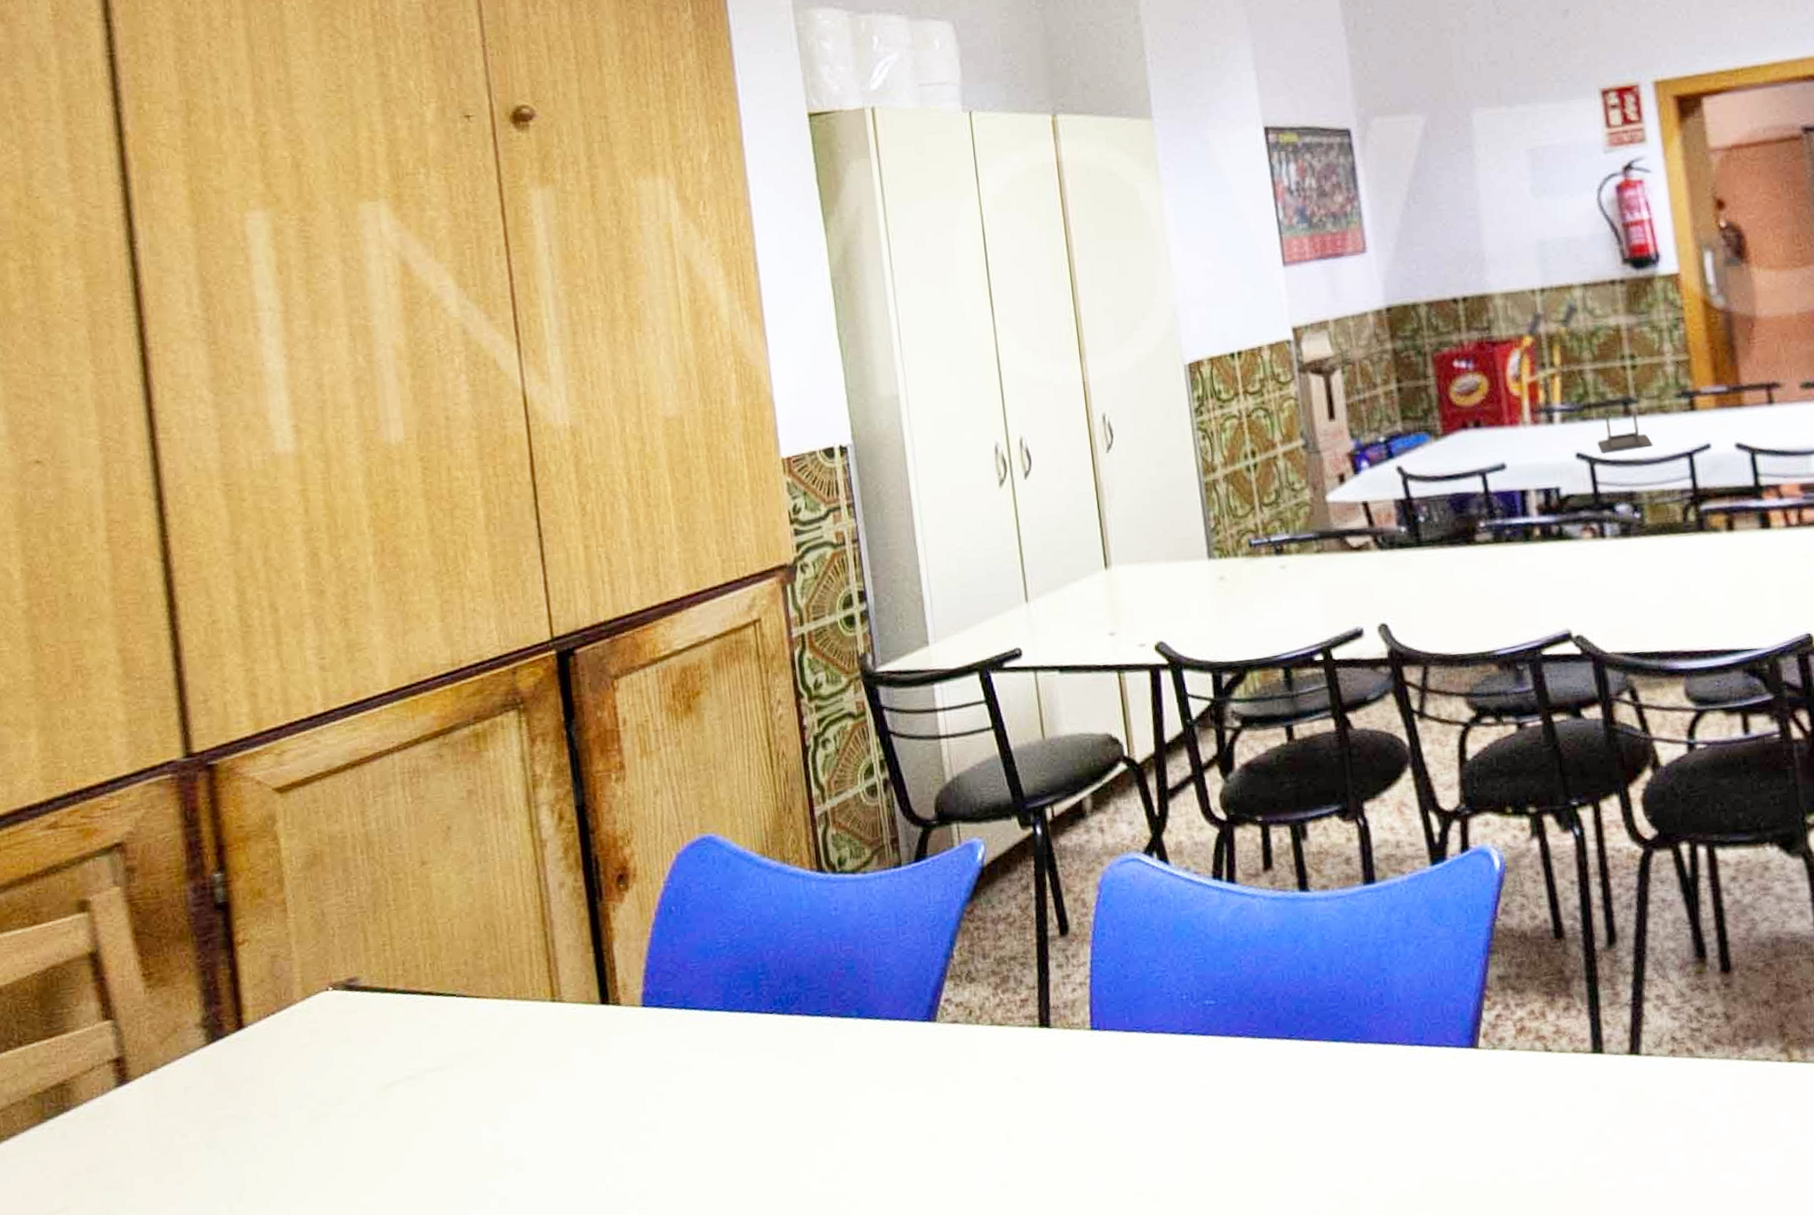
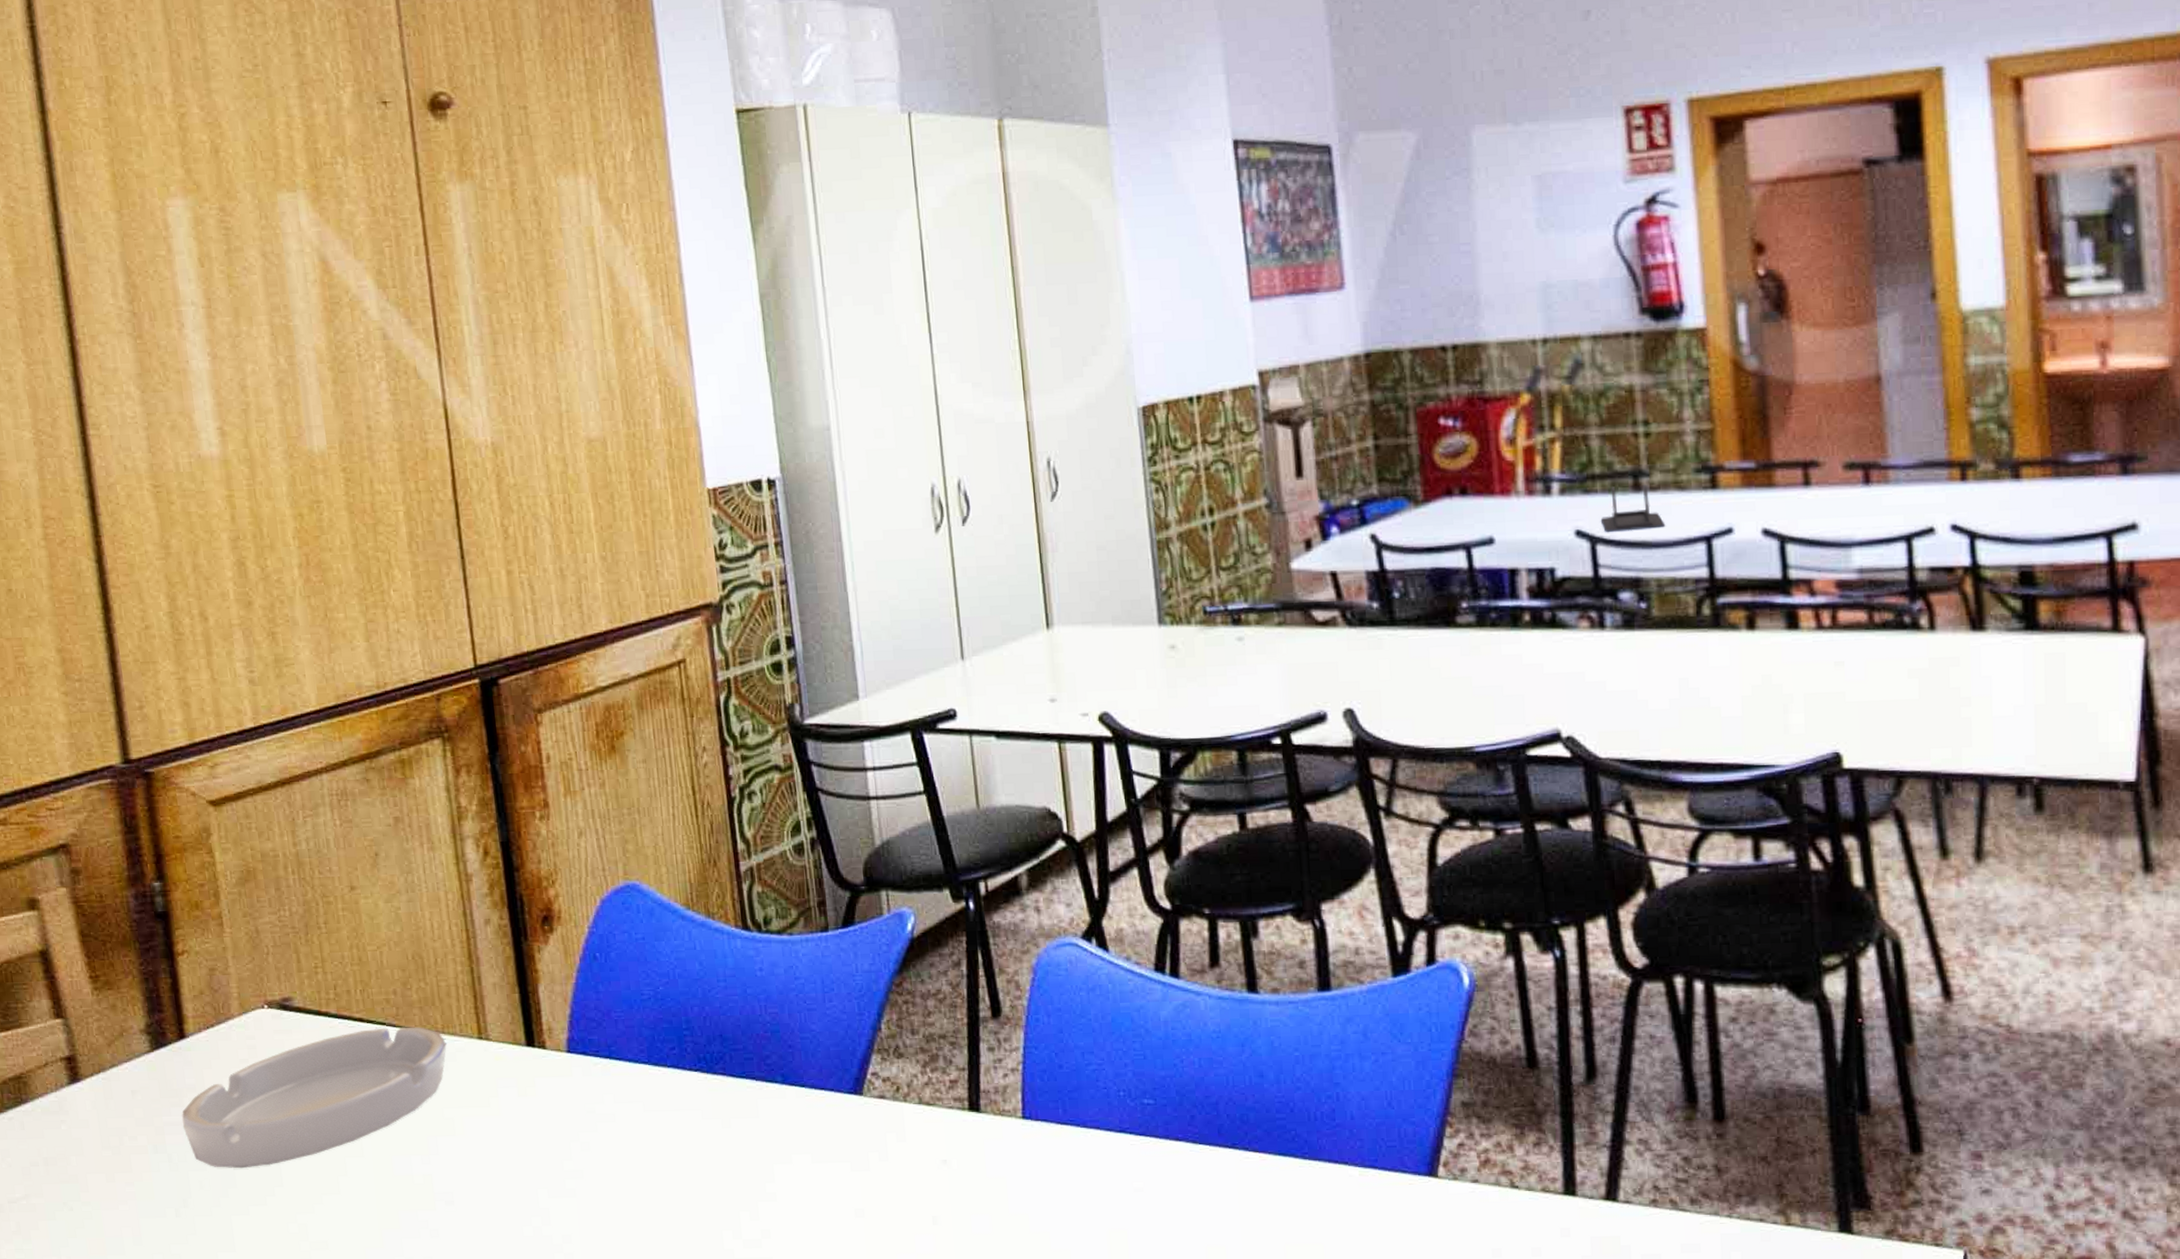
ashtray: none [237,994,519,1157] -> present [181,1026,447,1169]

